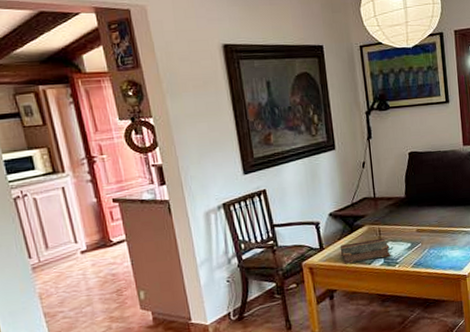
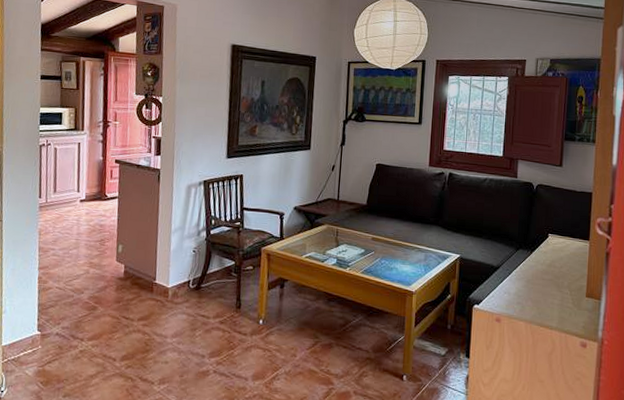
book: present [340,238,390,264] -> none [298,238,344,259]

